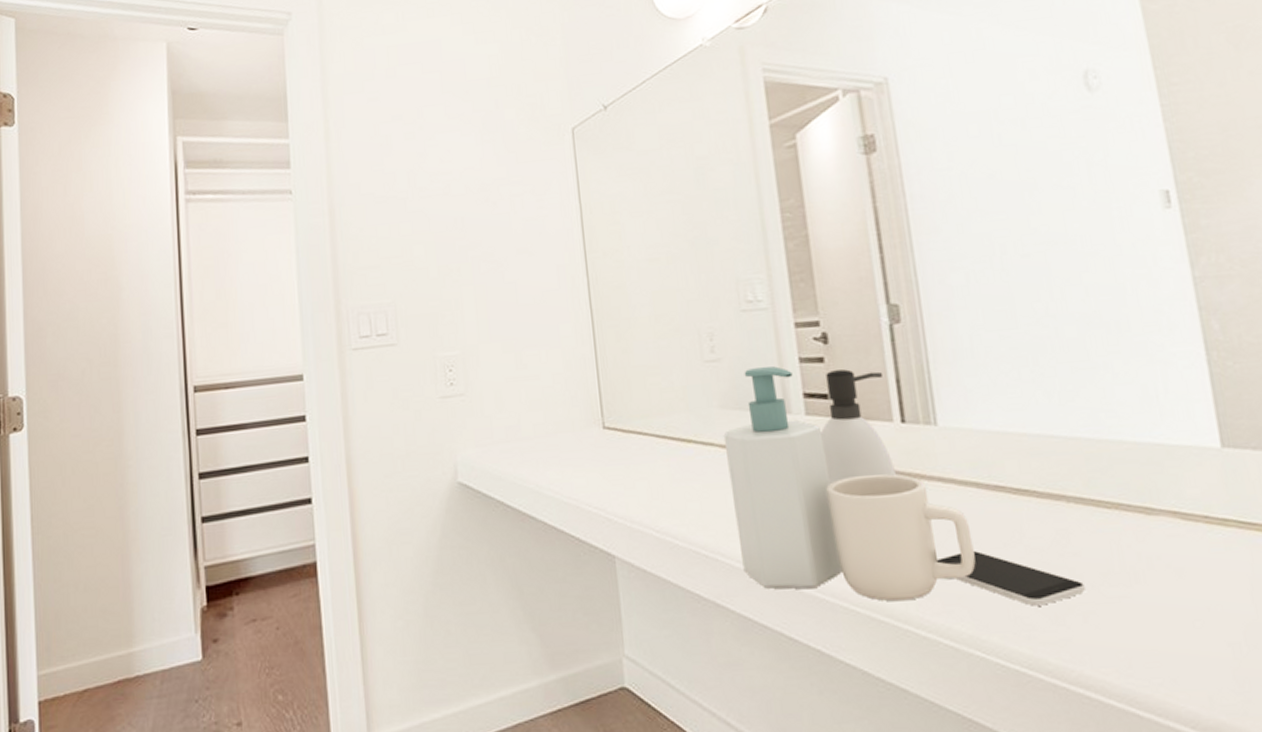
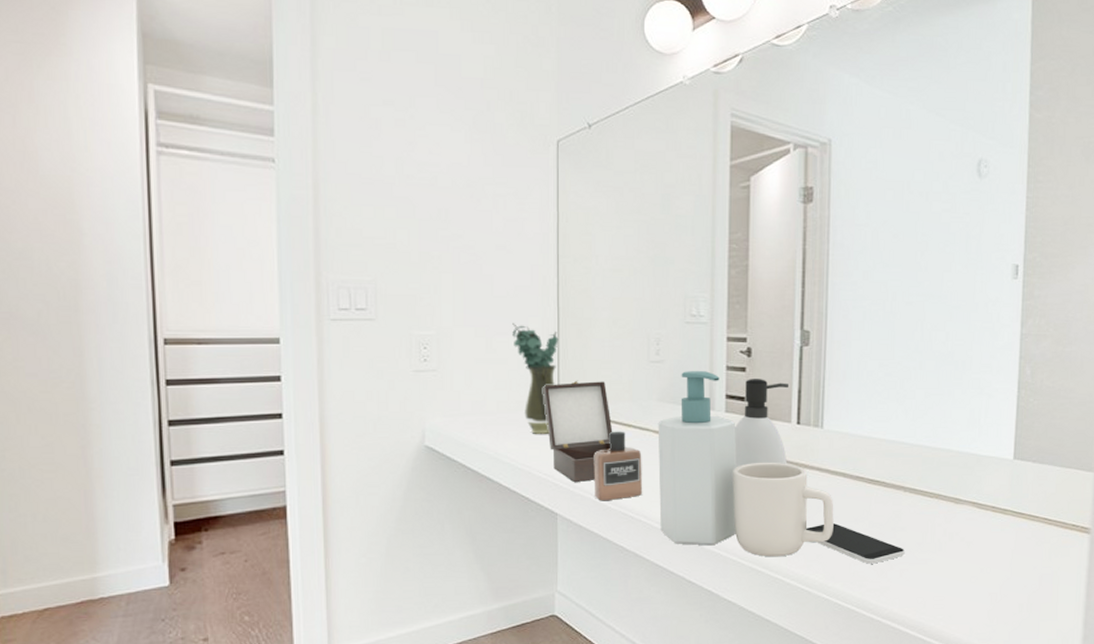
vase: none [542,332,596,460] -> present [512,322,559,434]
jewelry box: none [583,390,688,517] -> present [543,380,626,483]
perfume: none [650,448,716,538] -> present [594,431,643,501]

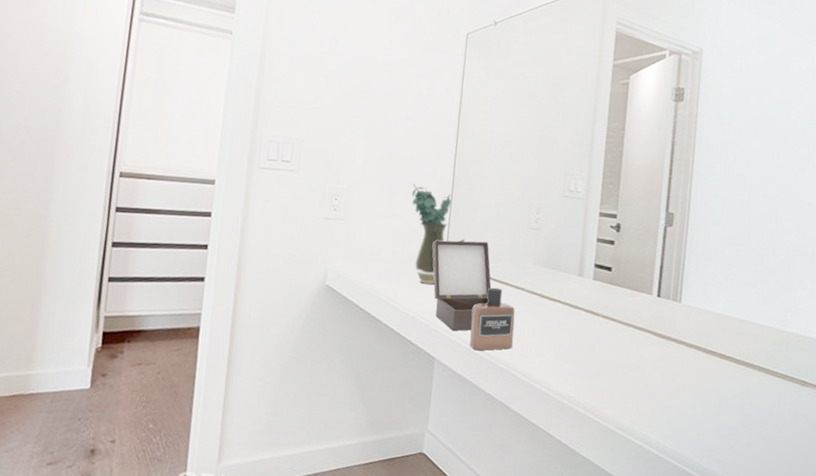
soap bottle: present [657,371,737,546] -> none [526,239,602,402]
mug: present [732,462,834,557] -> none [593,328,687,420]
soap dispenser: present [734,379,790,468] -> none [598,251,653,334]
smartphone: present [806,523,906,564] -> none [660,392,752,436]

